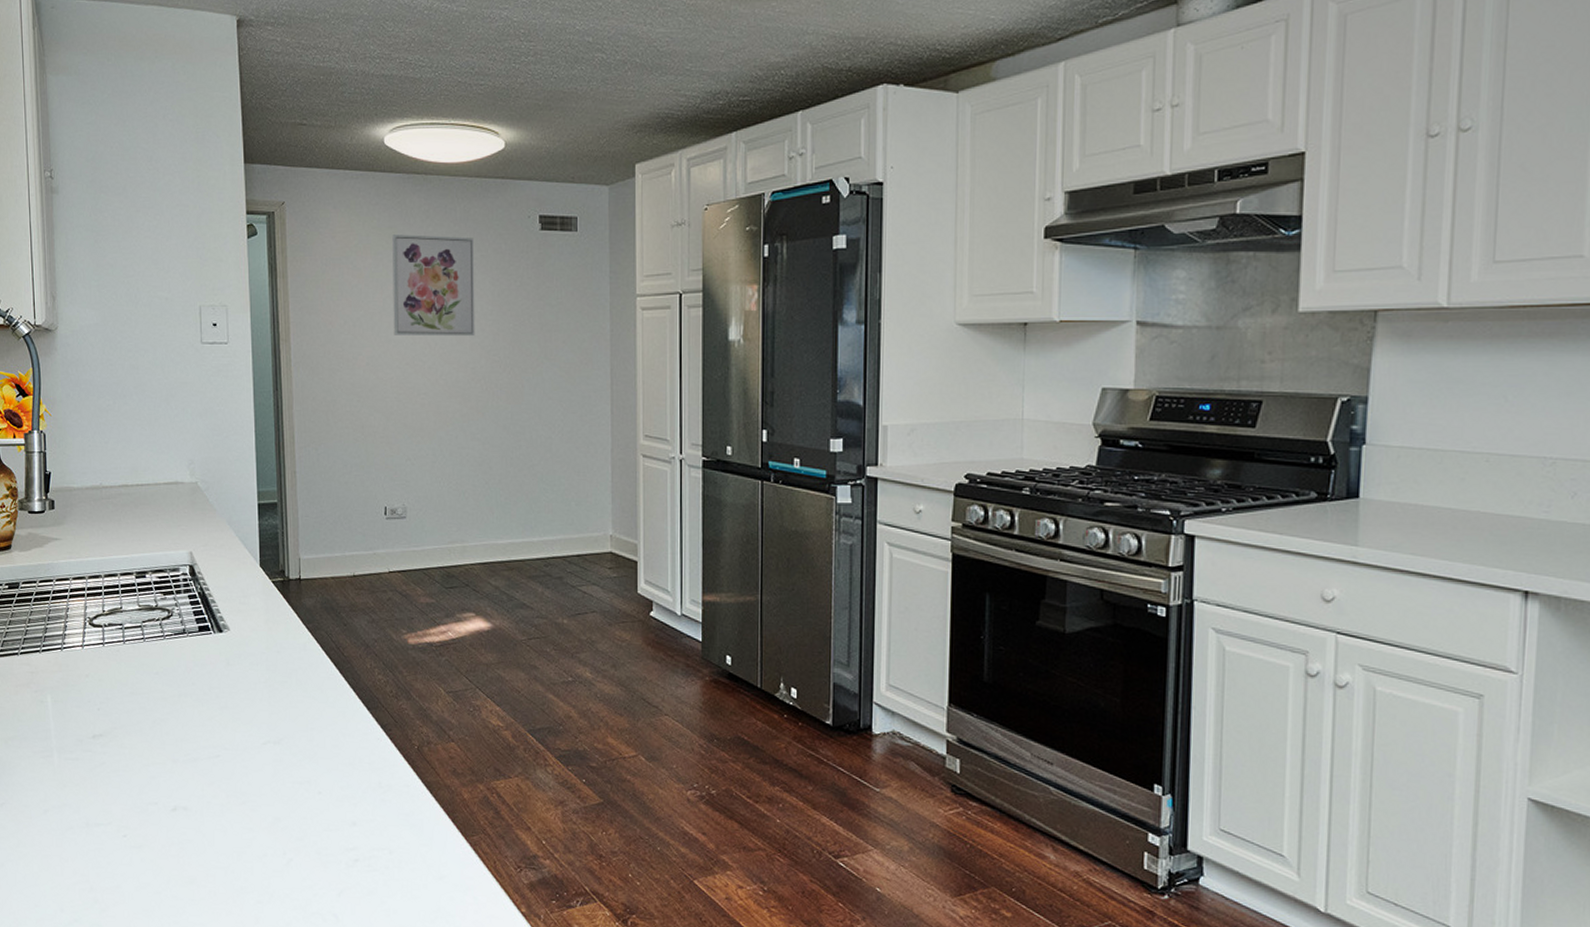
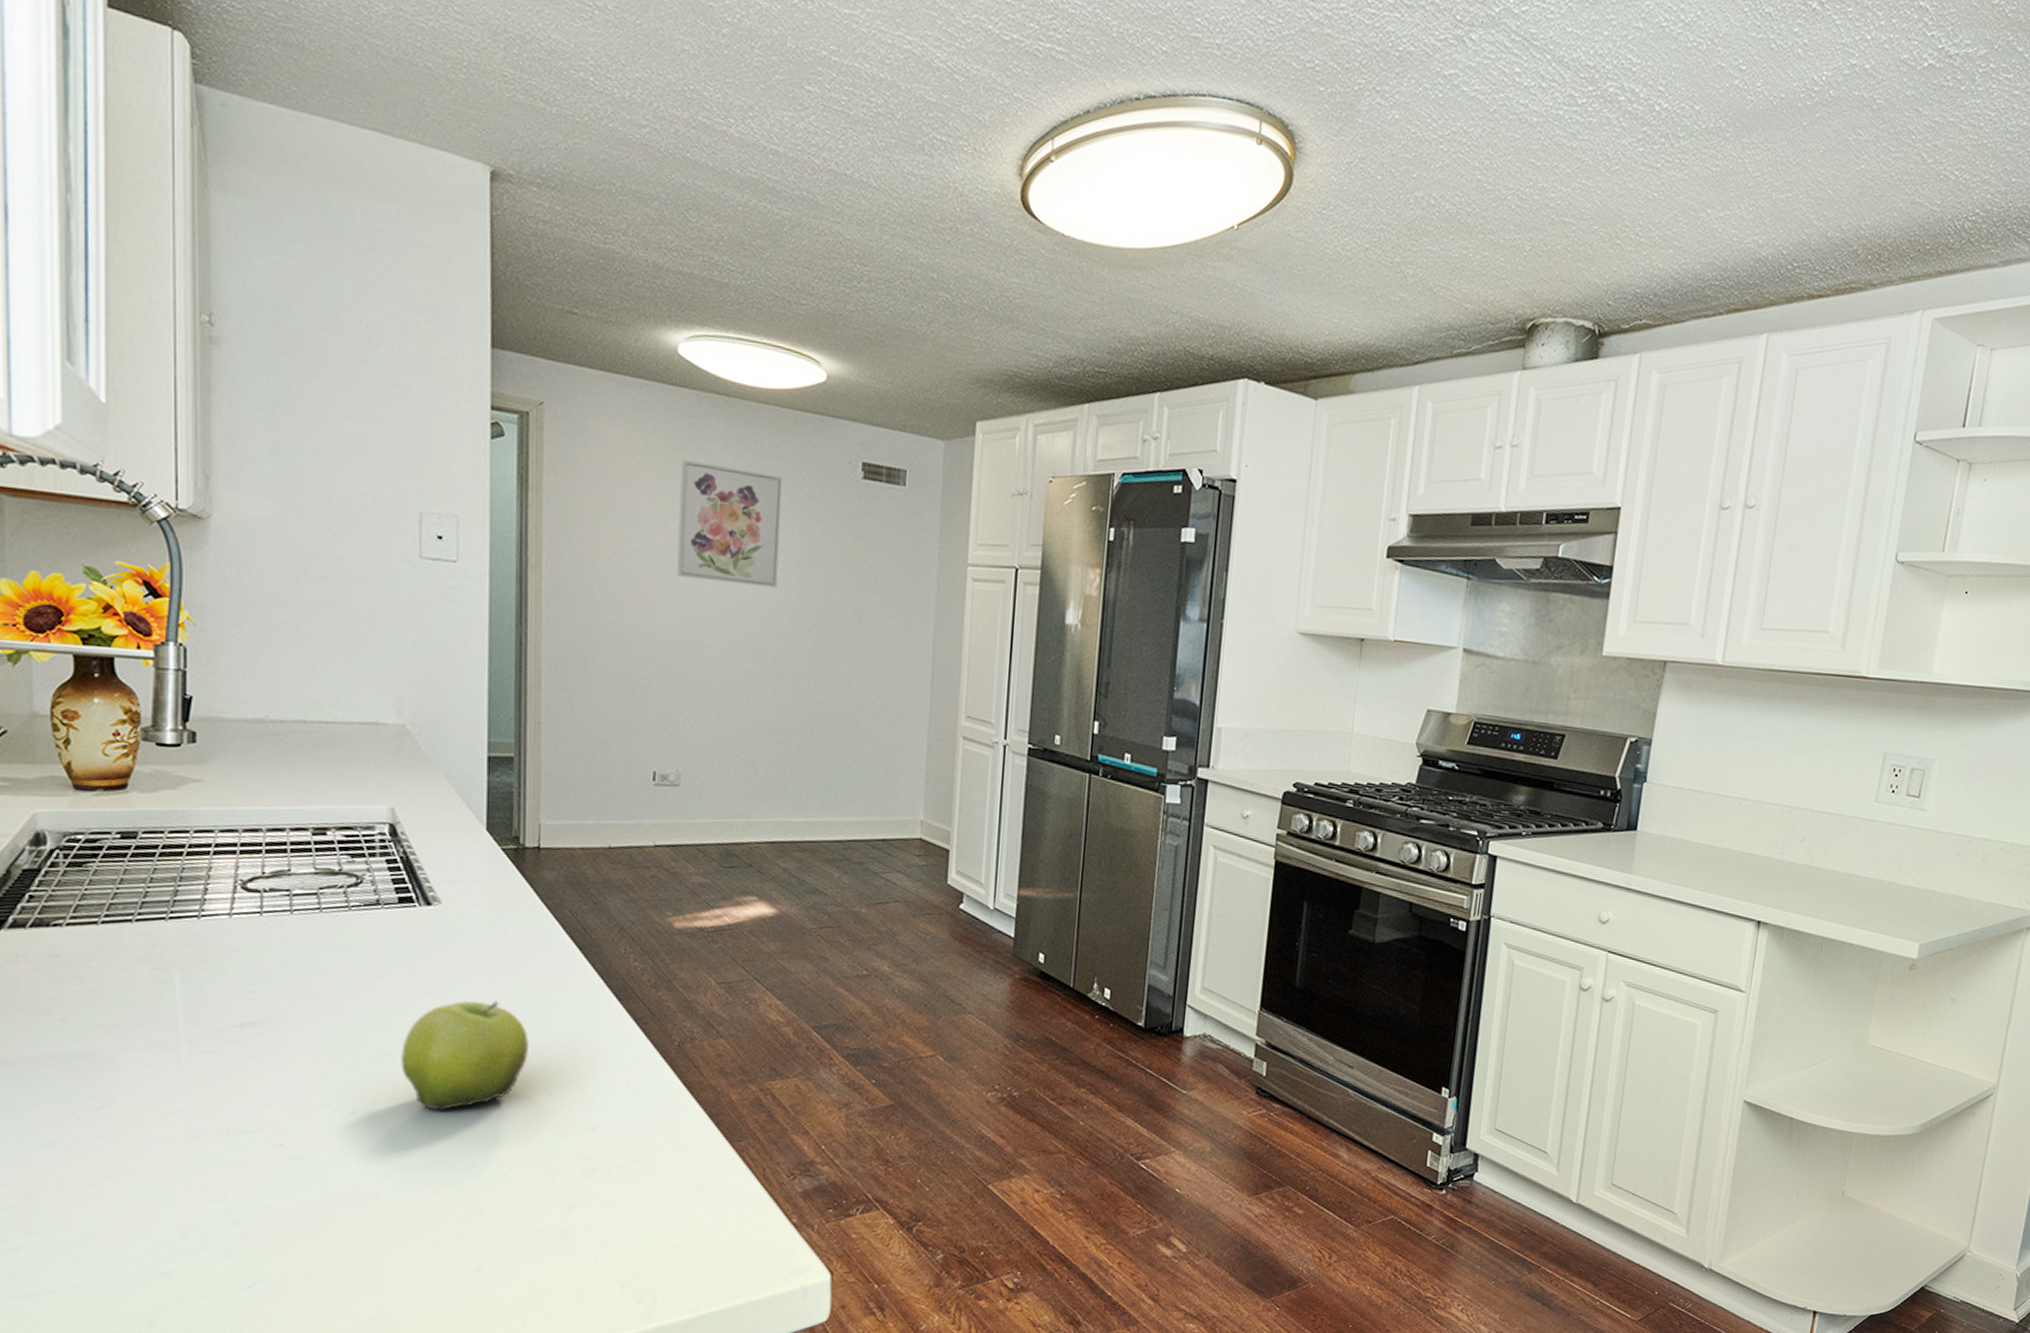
fruit: none [206,712,301,808] -> present [400,1001,530,1111]

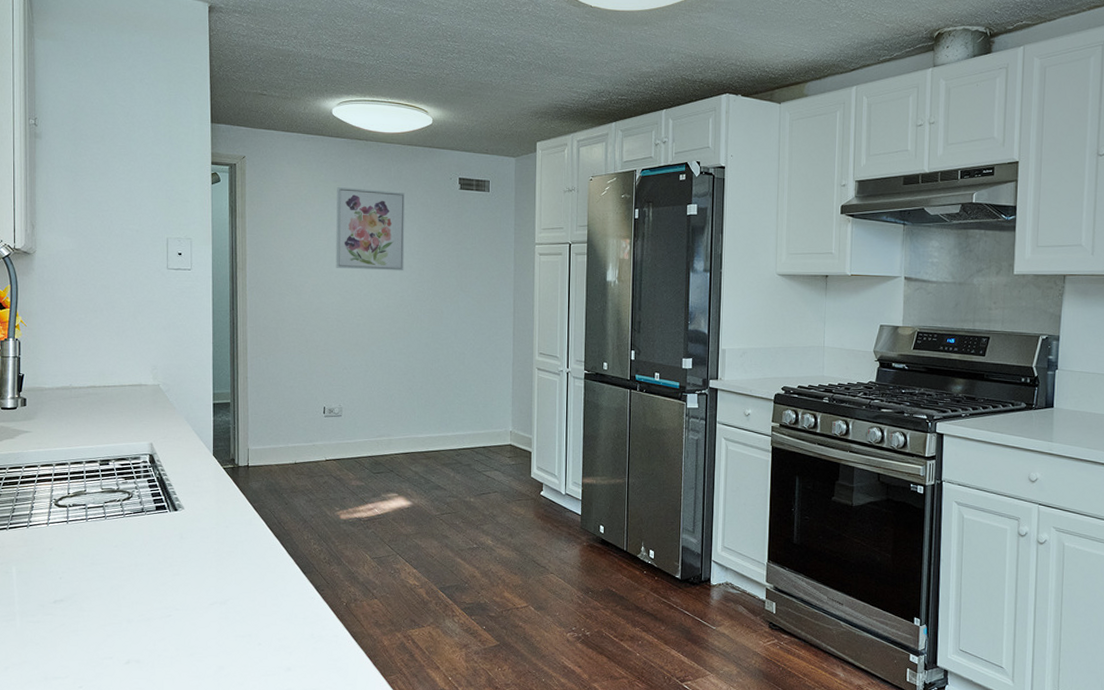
fruit: present [400,1001,530,1111] -> none [158,577,245,659]

